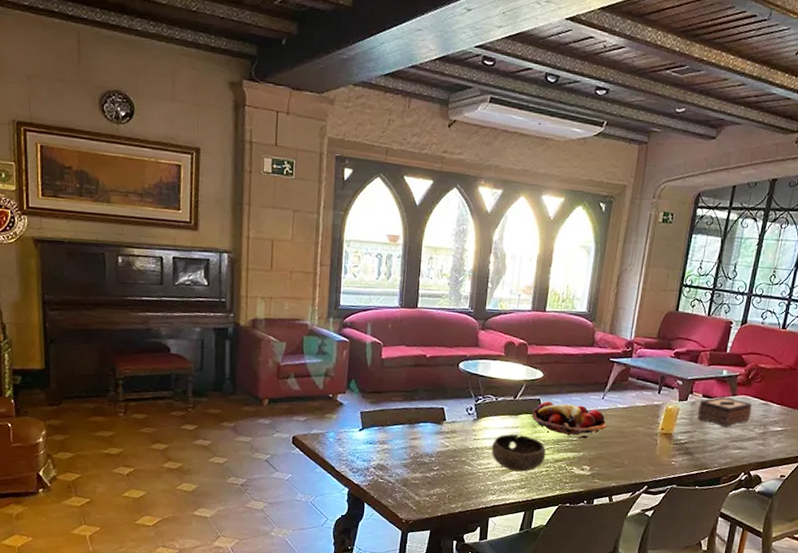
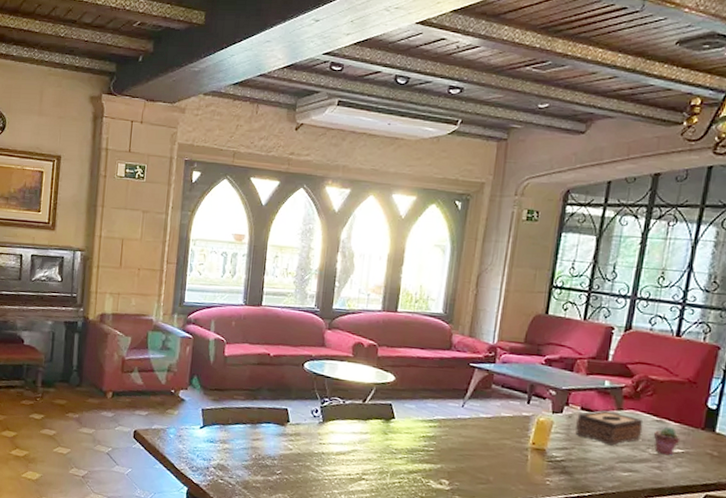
bowl: present [491,434,546,472] -> none [338,440,399,482]
fruit basket: present [532,401,608,439] -> none [383,406,469,450]
potted succulent: none [759,408,781,434] -> present [653,426,681,456]

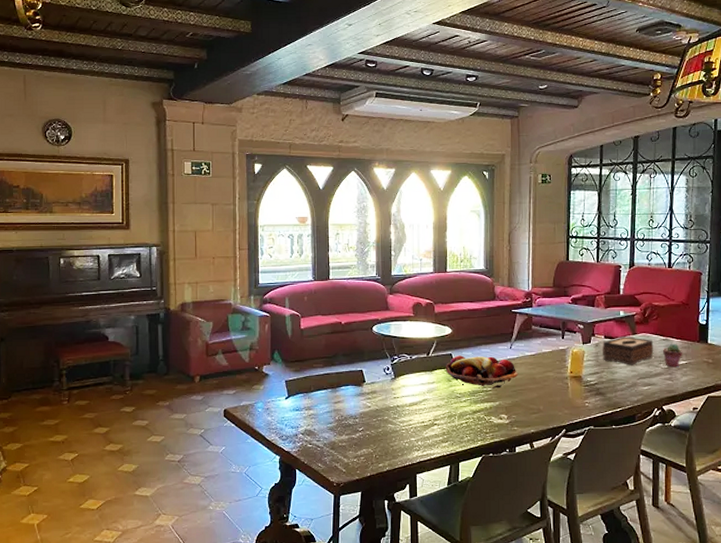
fruit basket: none [383,406,469,450] -> present [446,355,519,388]

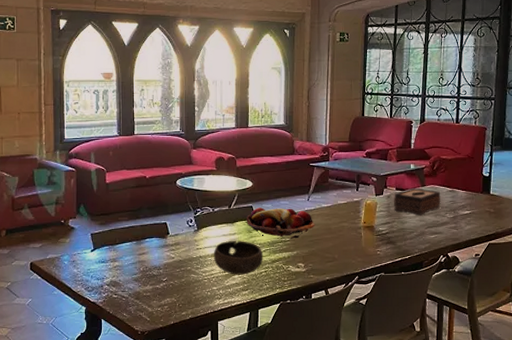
bowl: none [411,390,464,426] -> present [213,241,263,275]
potted succulent: present [662,343,683,368] -> none [448,194,468,217]

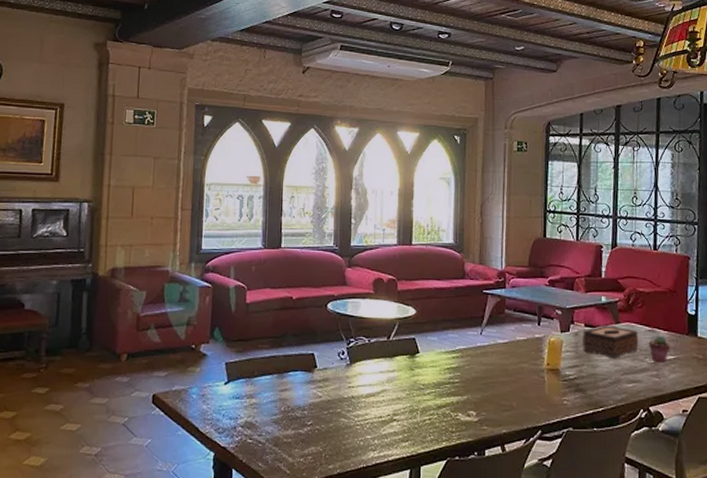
bowl: present [213,241,263,275] -> none [368,379,428,422]
fruit basket: present [247,207,315,239] -> none [408,340,490,380]
potted succulent: none [448,194,468,217] -> present [648,335,671,363]

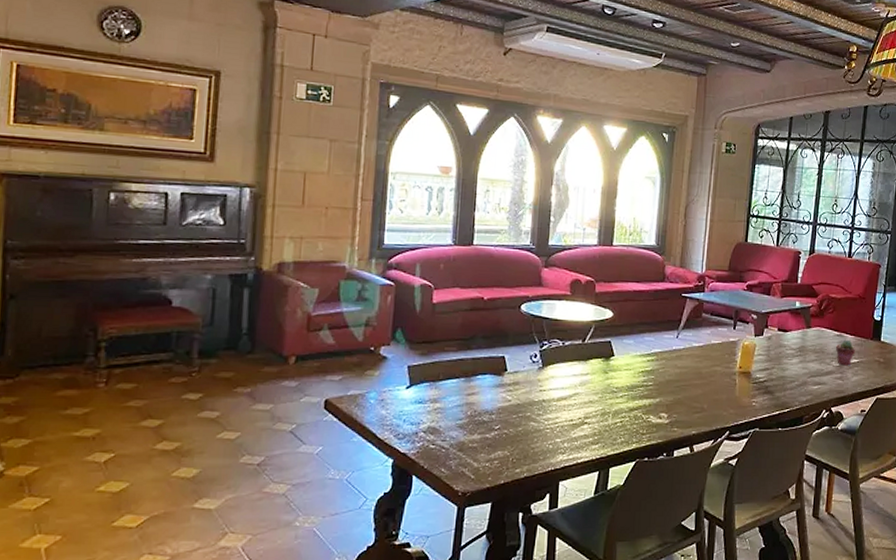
tissue box: present [583,324,639,359] -> none [774,329,827,362]

